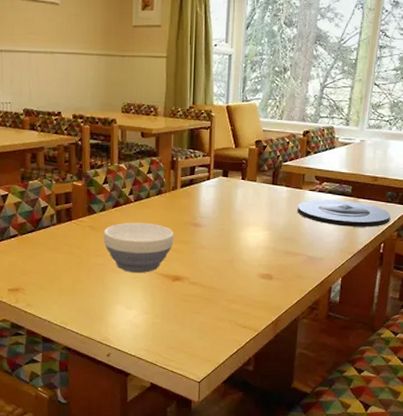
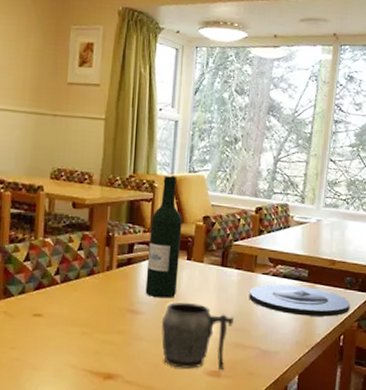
bowl: present [103,222,174,273] -> none [21,307,107,370]
wine bottle: none [206,105,237,213] -> present [145,176,182,298]
mug: none [221,217,284,274] -> present [161,303,234,371]

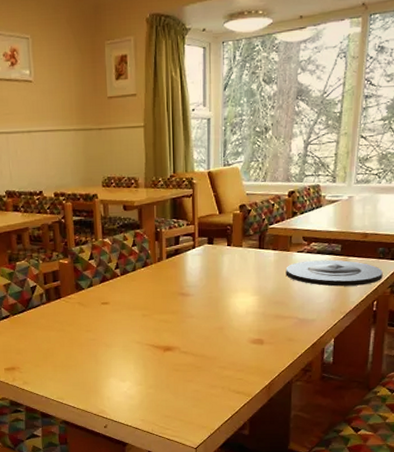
wine bottle: present [145,176,182,298] -> none [192,171,221,281]
mug: present [161,303,234,371] -> none [209,283,273,339]

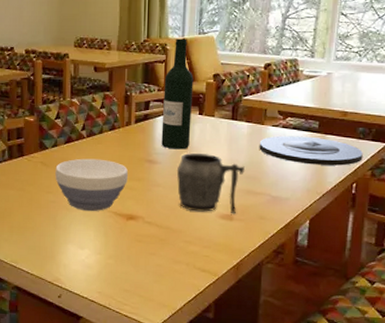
bowl: none [93,295,163,346] -> present [55,158,128,211]
wine bottle: none [192,171,221,281] -> present [161,38,194,150]
mug: none [209,283,273,339] -> present [177,153,245,214]

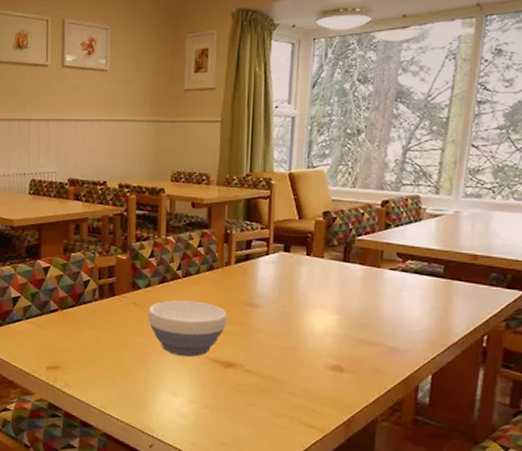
wine bottle: present [161,38,194,150] -> none [264,173,301,293]
mug: present [177,153,245,214] -> none [281,297,357,366]
plate: present [259,135,363,166] -> none [374,280,496,316]

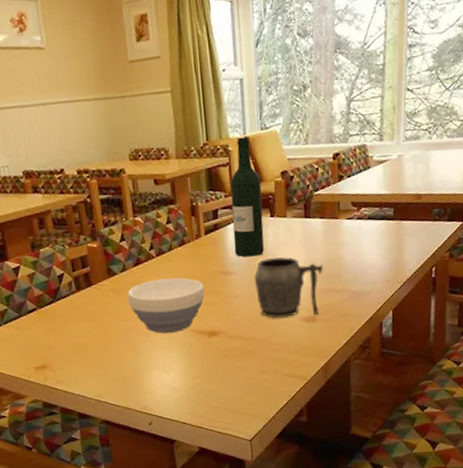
wine bottle: none [264,173,301,293] -> present [230,136,264,257]
mug: none [281,297,357,366] -> present [254,257,323,318]

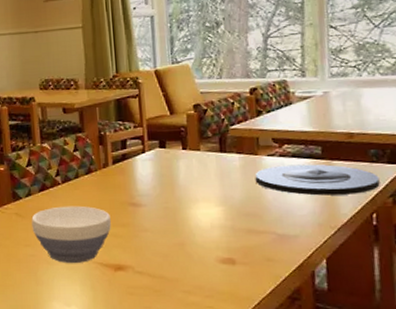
wine bottle: present [230,136,264,257] -> none [139,70,176,190]
mug: present [254,257,323,318] -> none [165,192,242,258]
plate: none [335,224,440,254] -> present [255,164,380,196]

